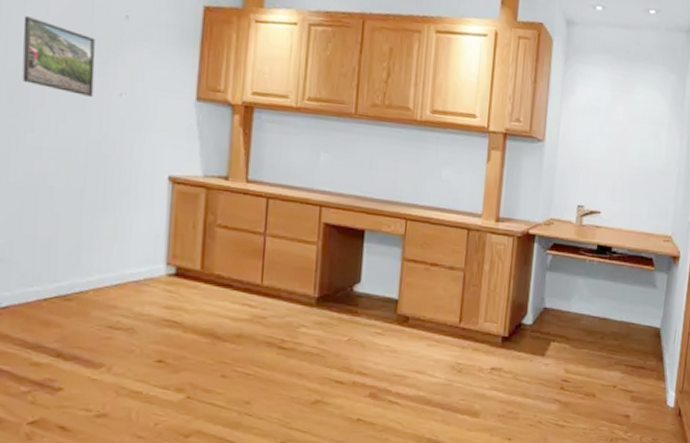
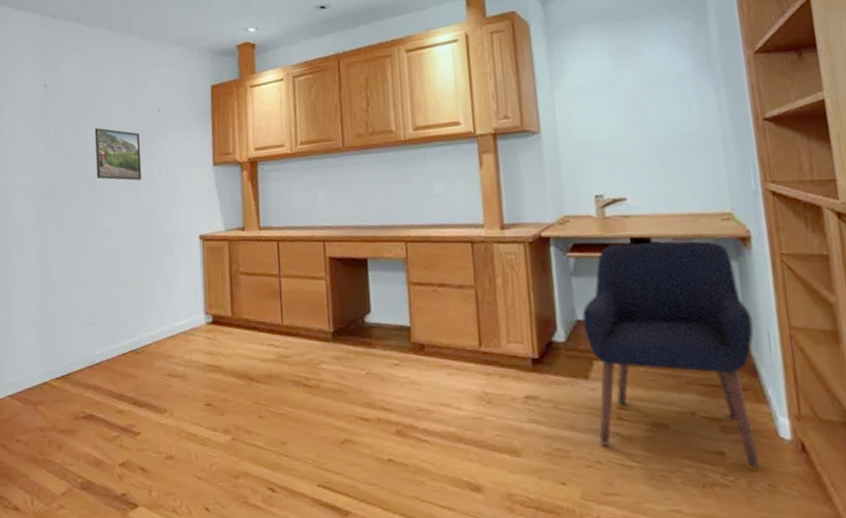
chair: none [543,249,668,426] -> present [582,241,760,467]

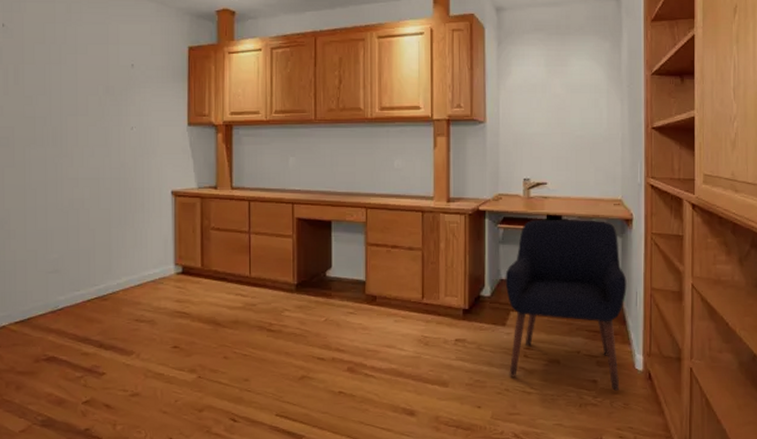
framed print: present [94,128,142,181] -> none [60,76,112,133]

